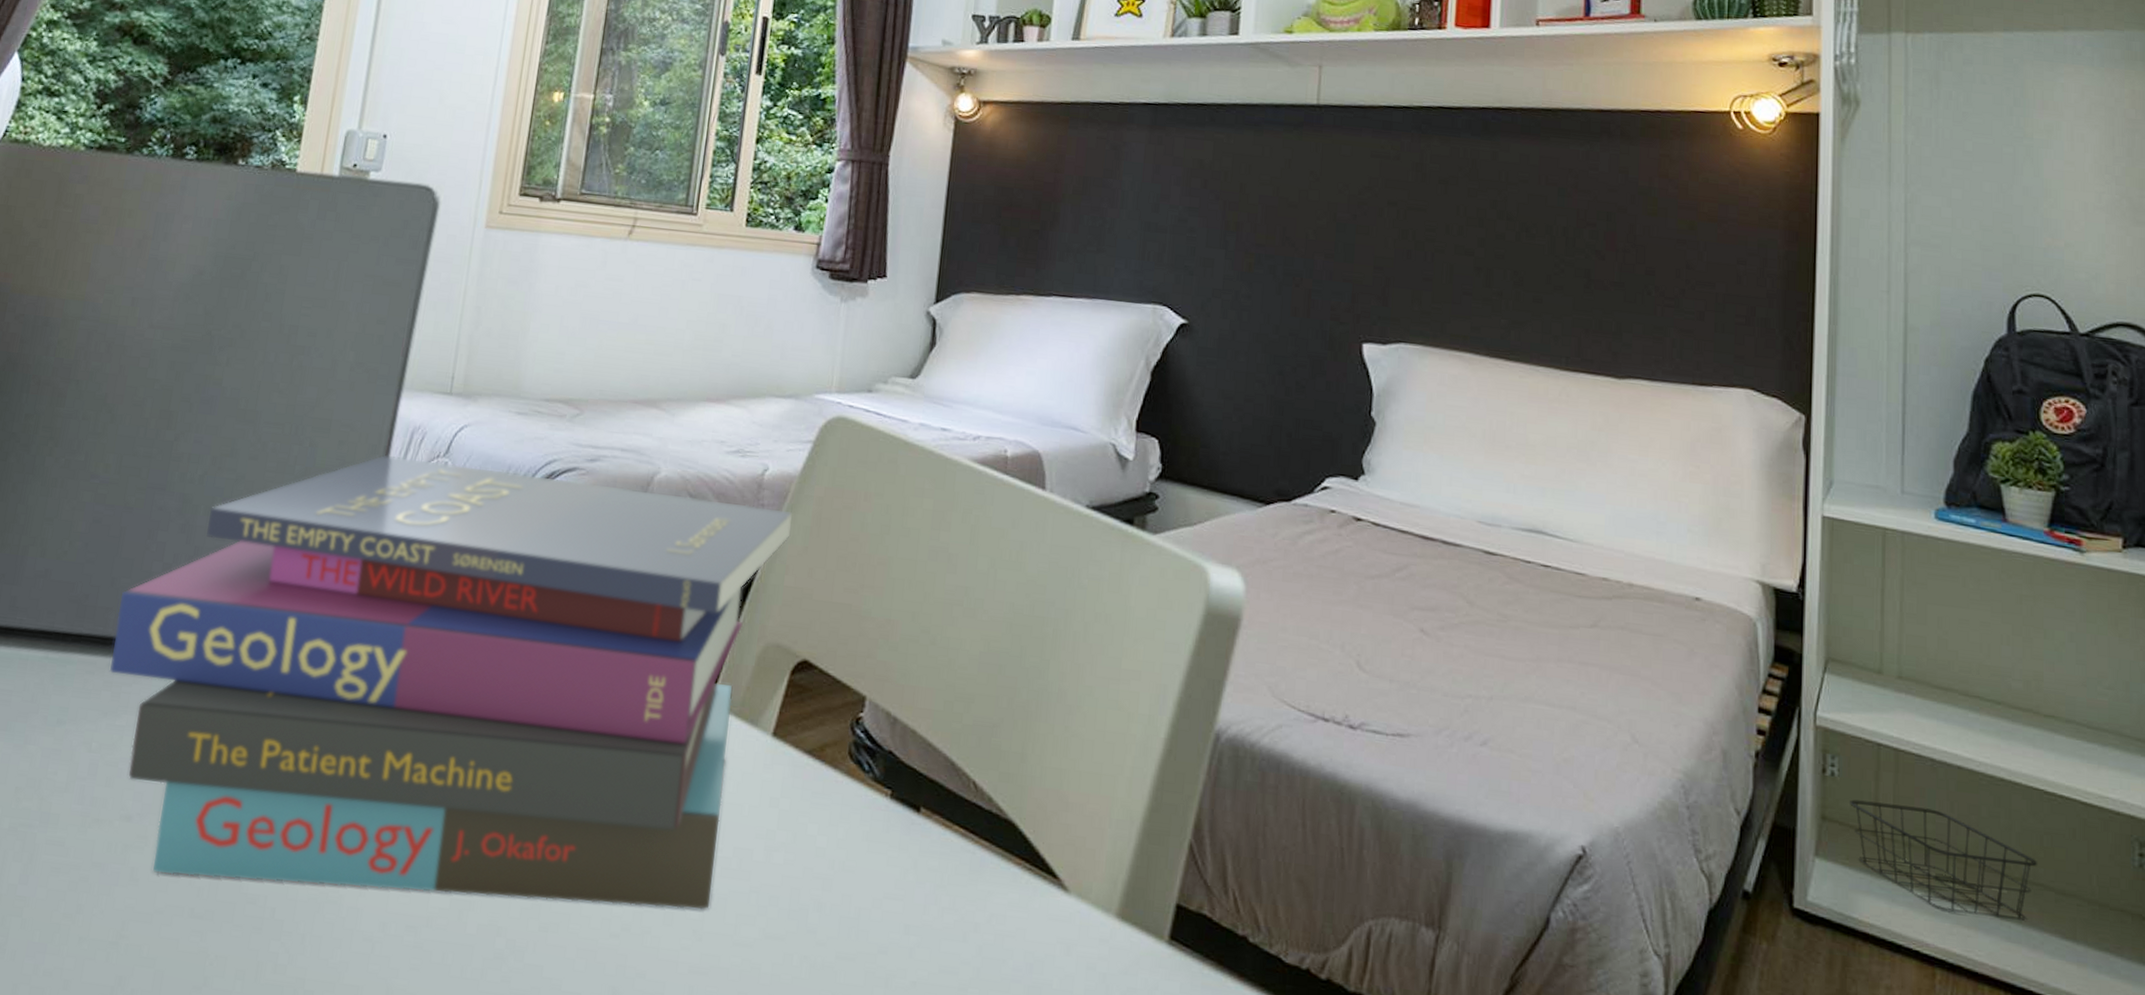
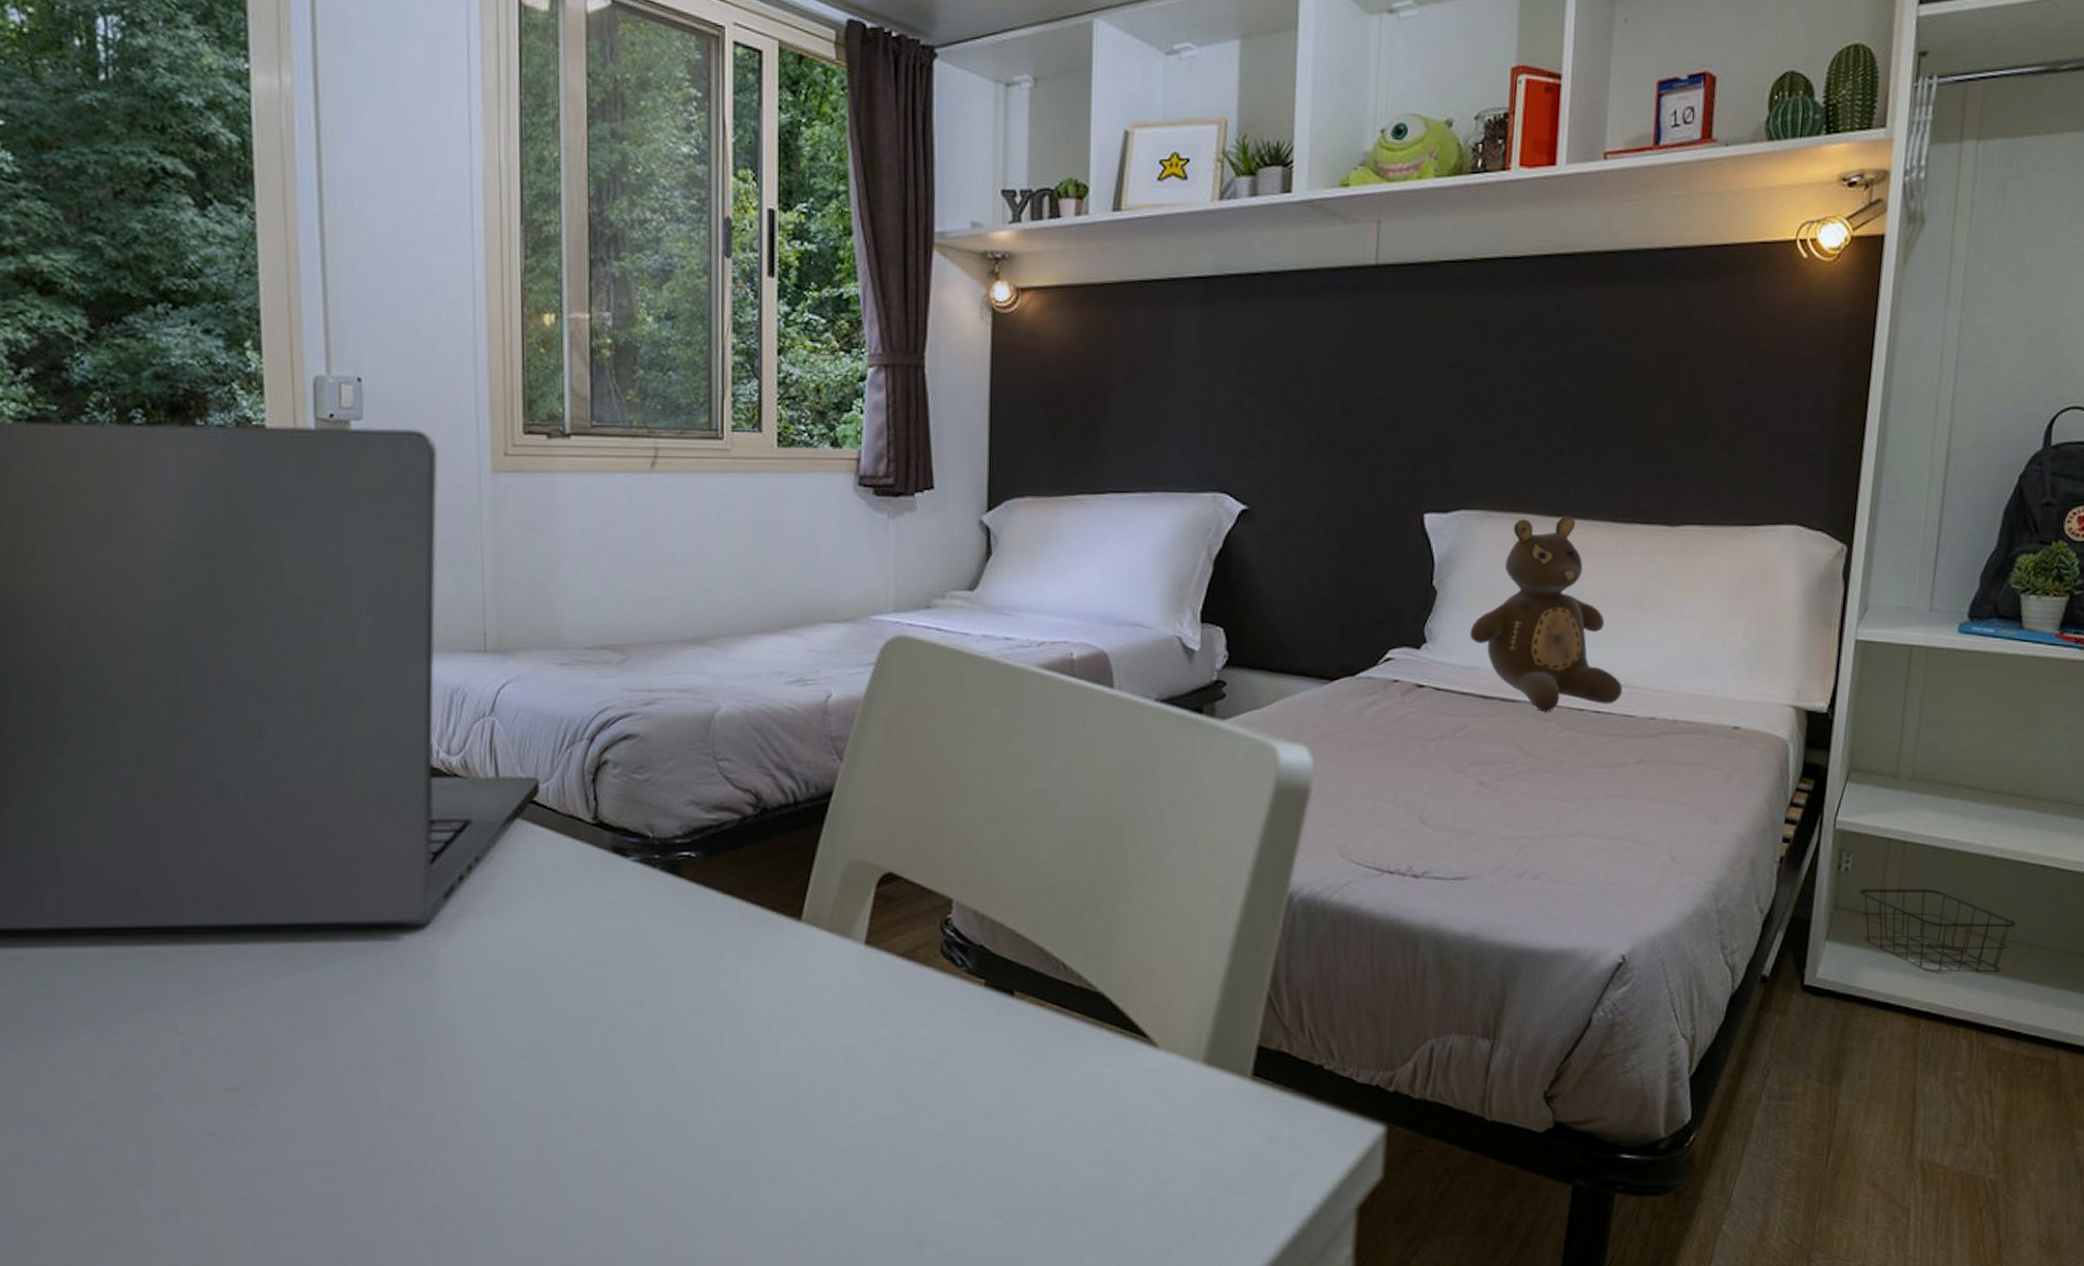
books: present [110,454,793,910] -> none [174,719,862,1133]
teddy bear: none [1409,358,1572,560] -> present [1469,515,1622,711]

